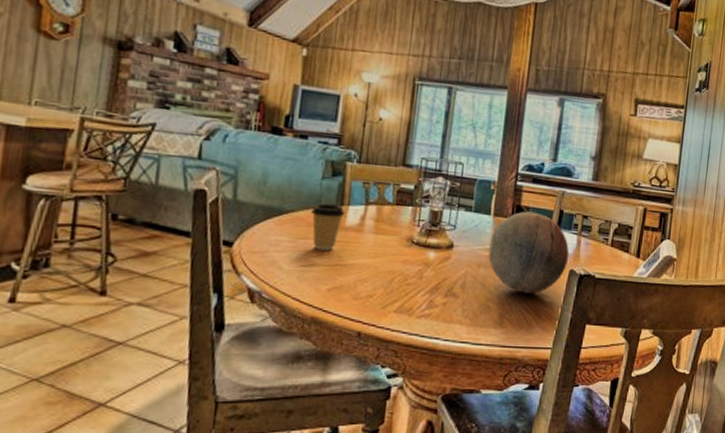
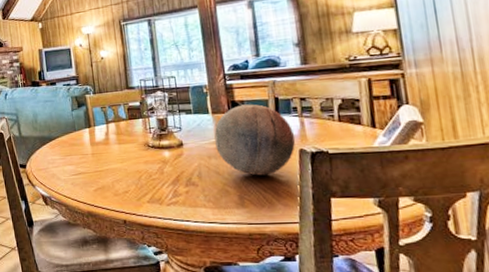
coffee cup: present [311,203,345,251] -> none [70,127,94,162]

